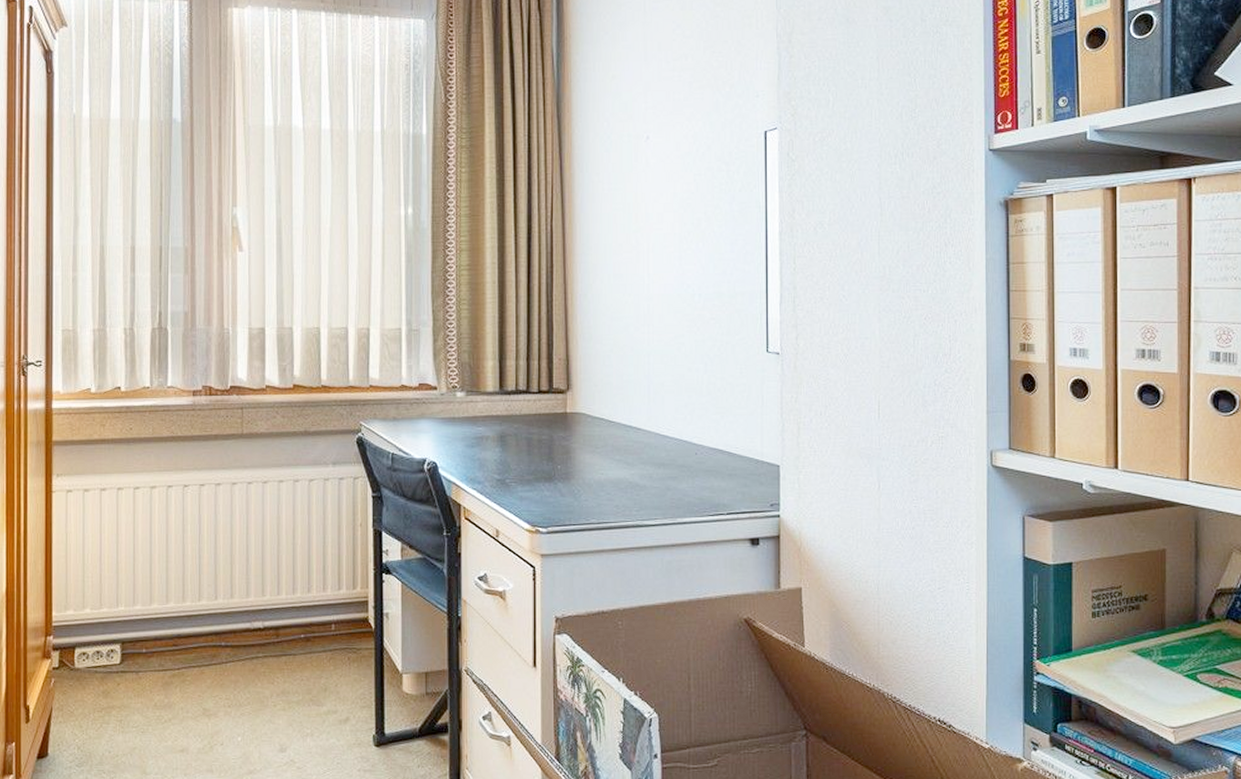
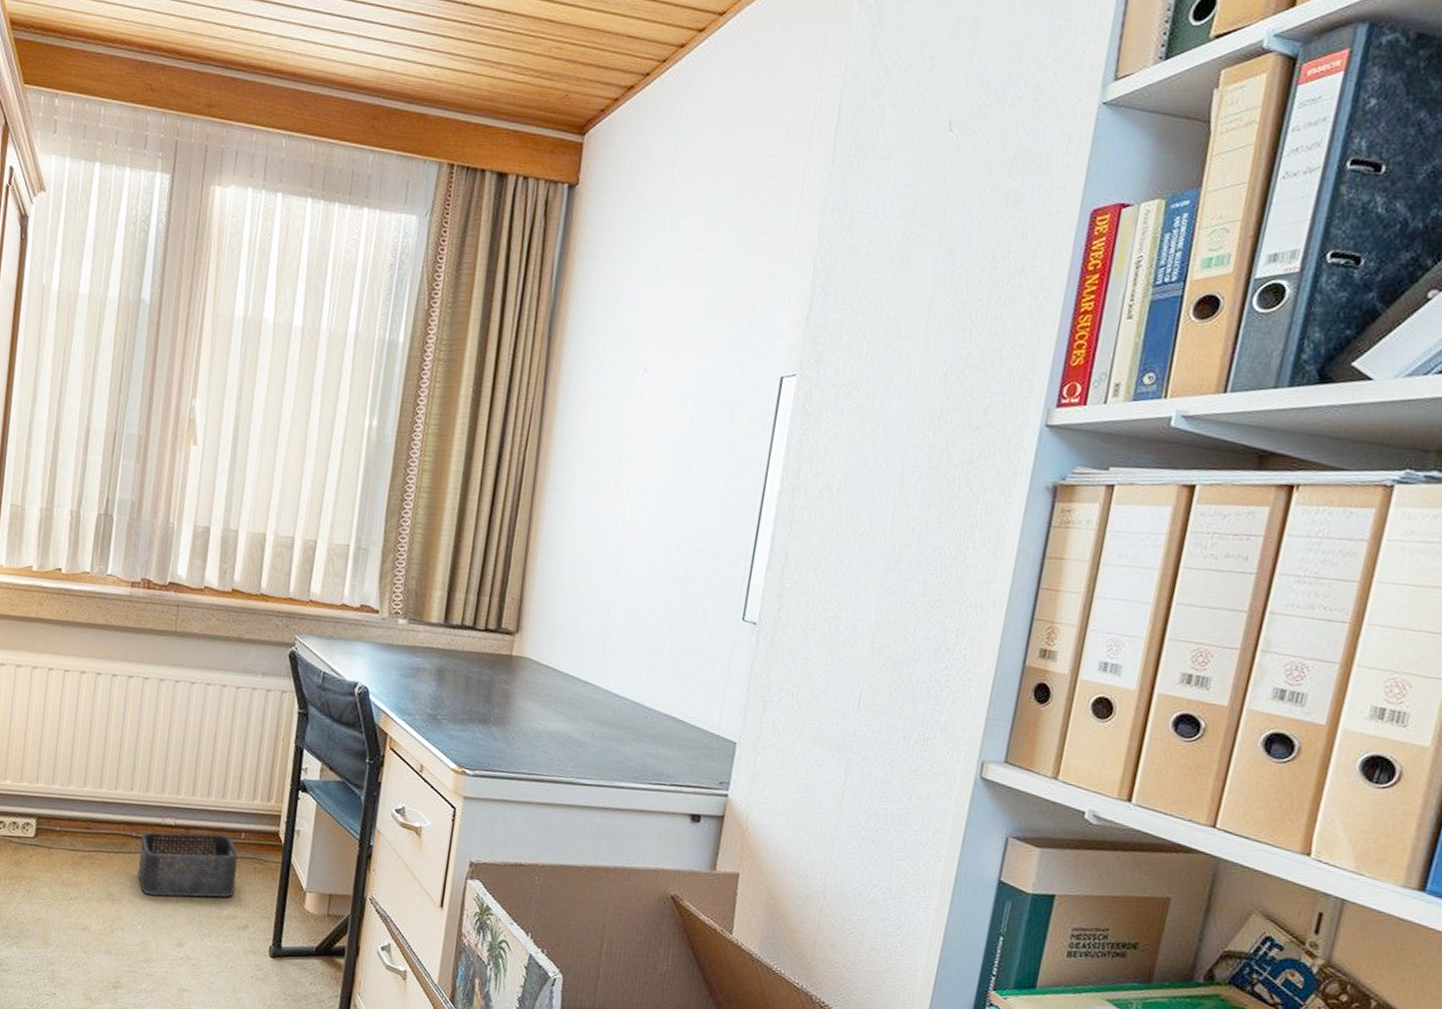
storage bin: none [231,629,332,704] -> present [138,831,238,898]

